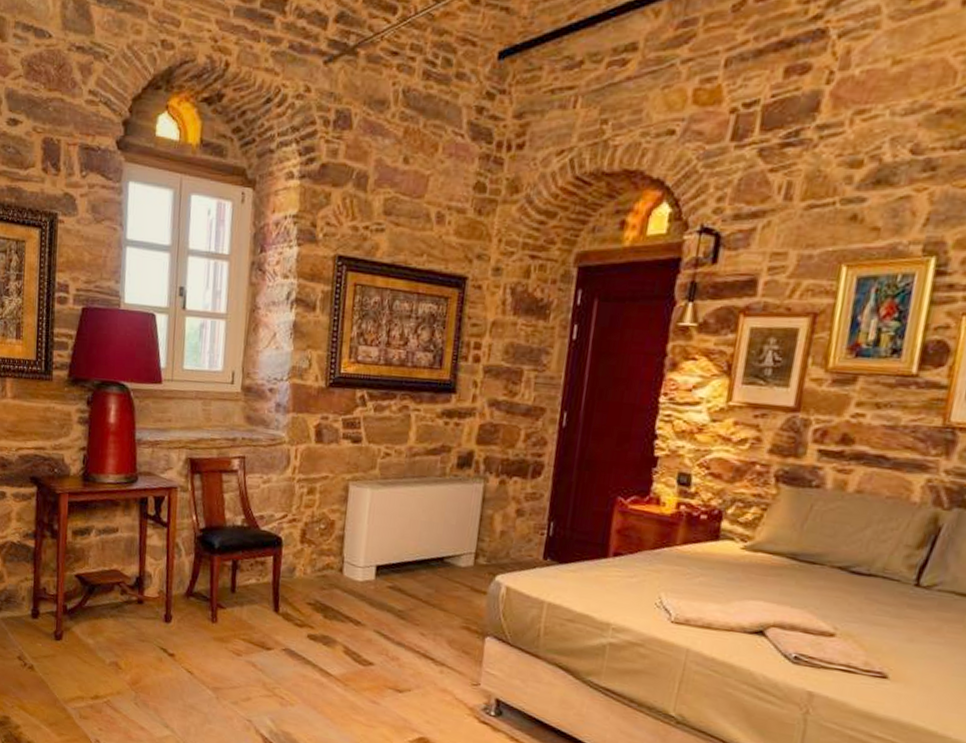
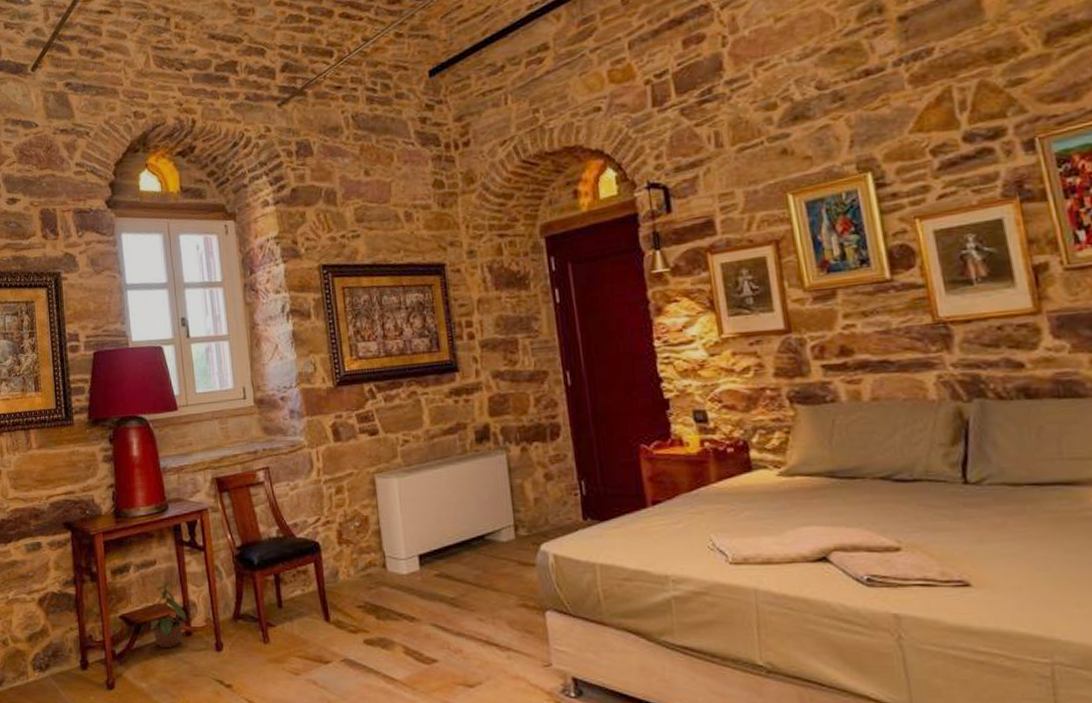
potted plant: none [103,547,141,612] -> present [150,578,187,649]

